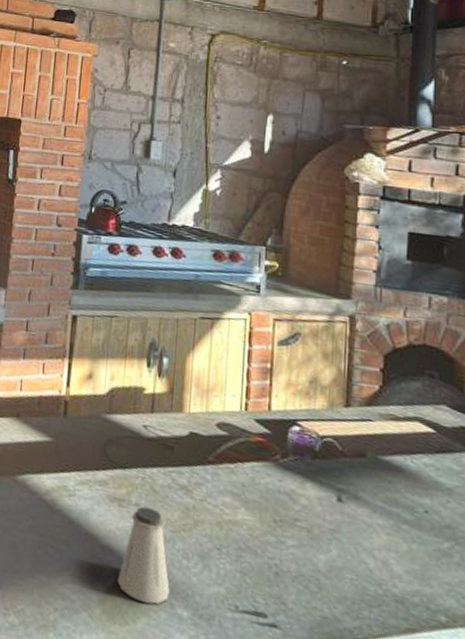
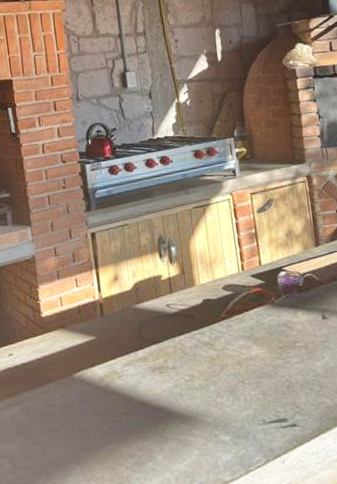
saltshaker: present [117,506,170,604] -> none [170,366,212,441]

